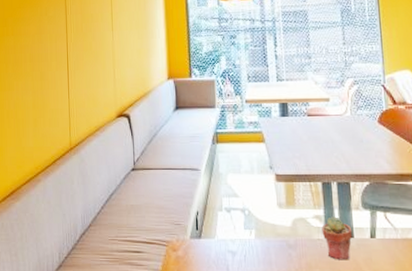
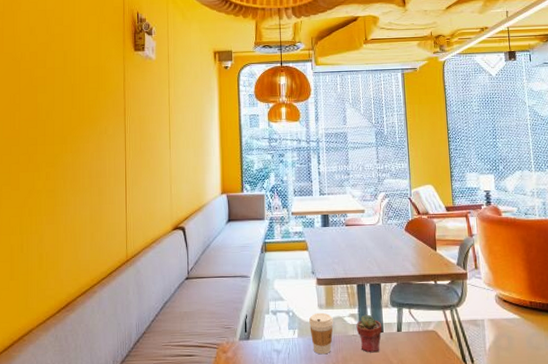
coffee cup: none [267,212,295,259] -> present [309,312,333,355]

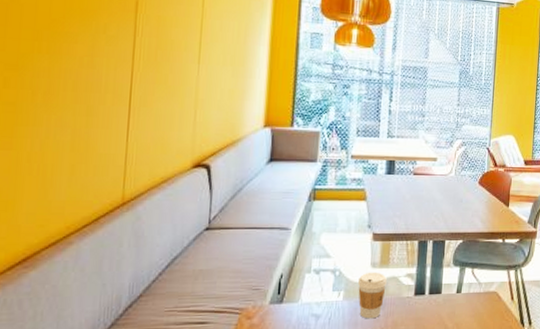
potted succulent: present [356,314,383,353] -> none [412,274,441,316]

